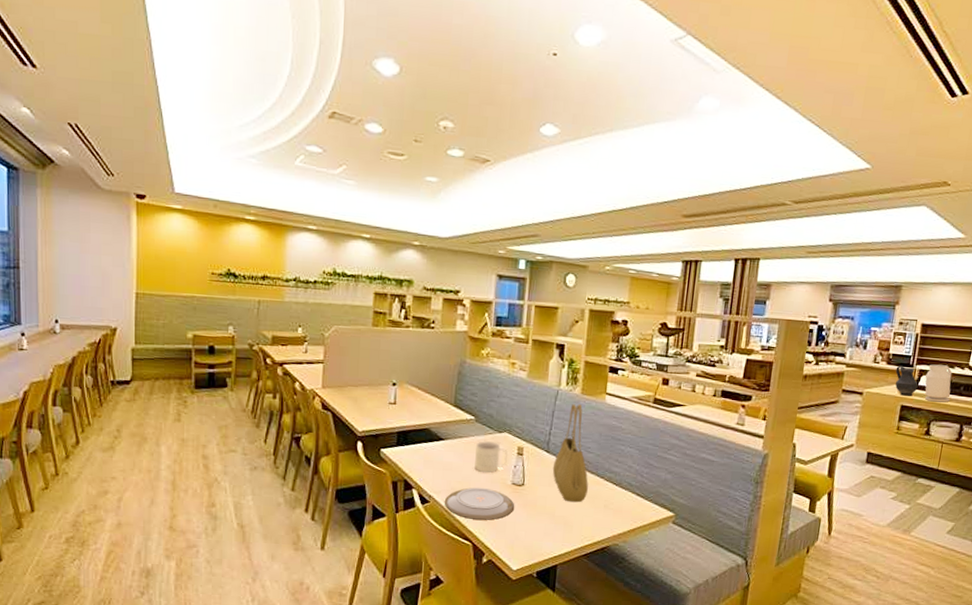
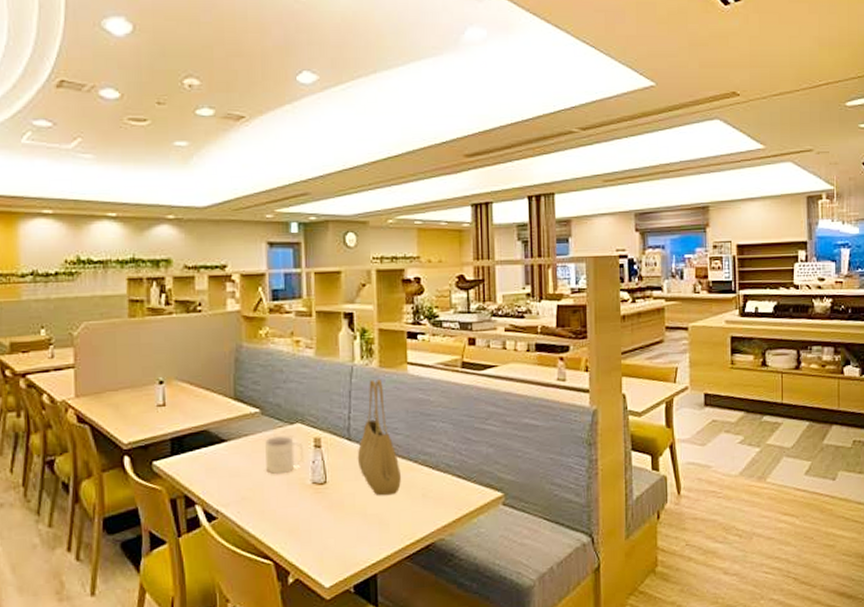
plate: present [444,487,515,520] -> none [234,492,319,533]
pitcher: present [895,365,918,396] -> none [718,292,745,326]
water jug: present [924,364,953,403] -> none [751,287,781,329]

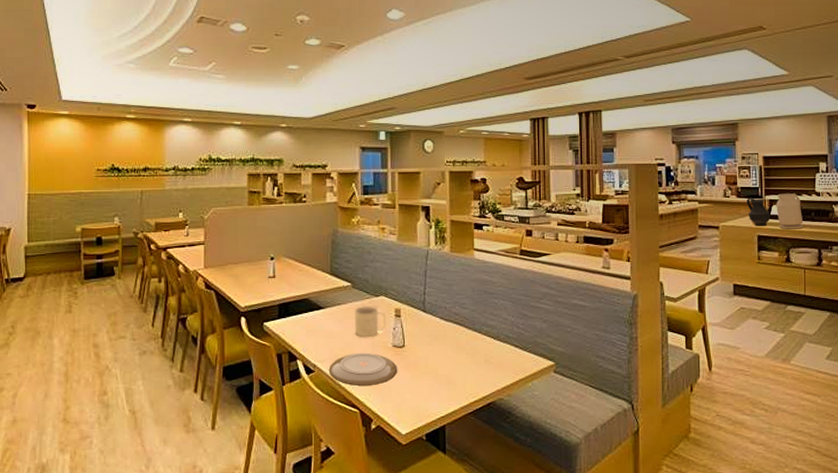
plate: none [234,492,319,533] -> present [328,353,398,385]
handbag: present [357,378,401,496] -> none [430,261,467,360]
pitcher: none [718,292,745,326] -> present [746,197,771,226]
water jug: none [751,287,781,329] -> present [776,193,804,229]

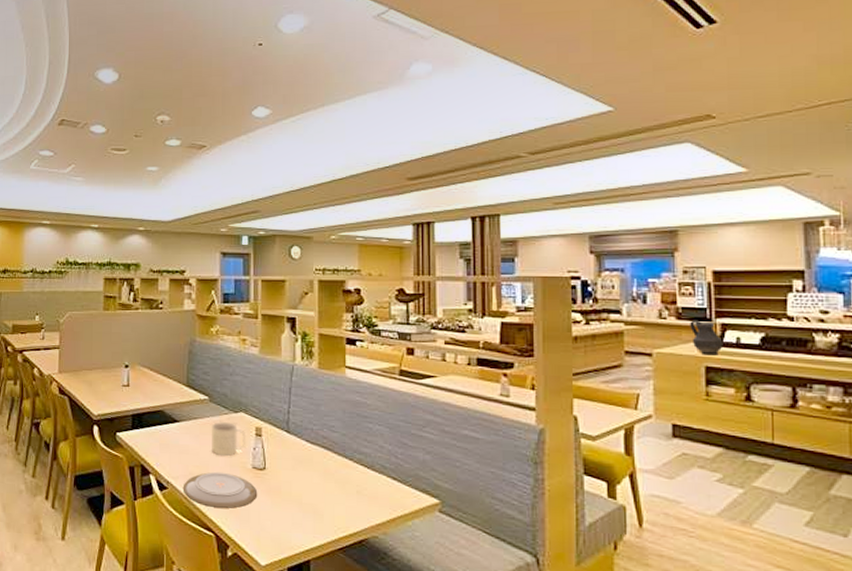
water jug: present [776,193,804,229] -> none [731,316,770,361]

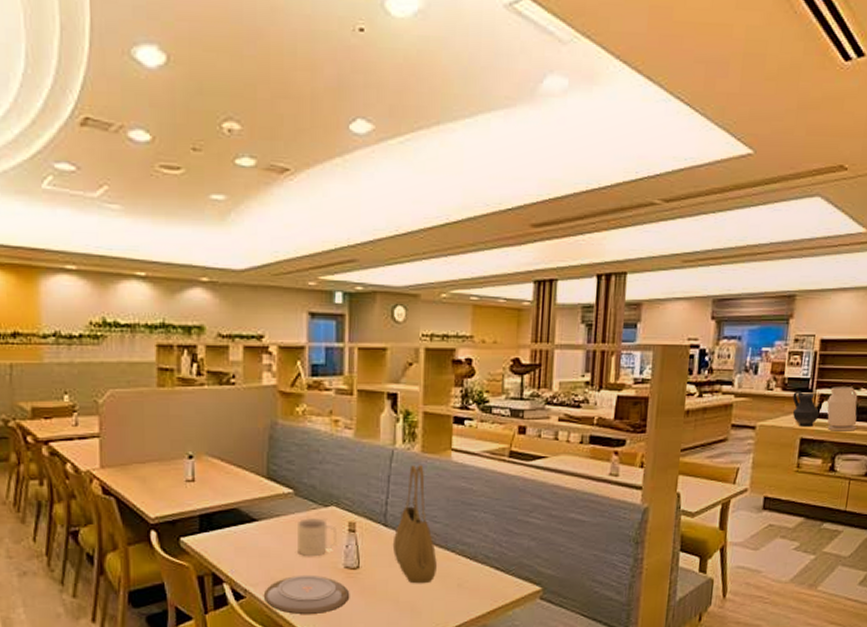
handbag: none [295,378,336,488] -> present [392,464,437,584]
water jug: none [731,316,770,361] -> present [827,387,858,431]

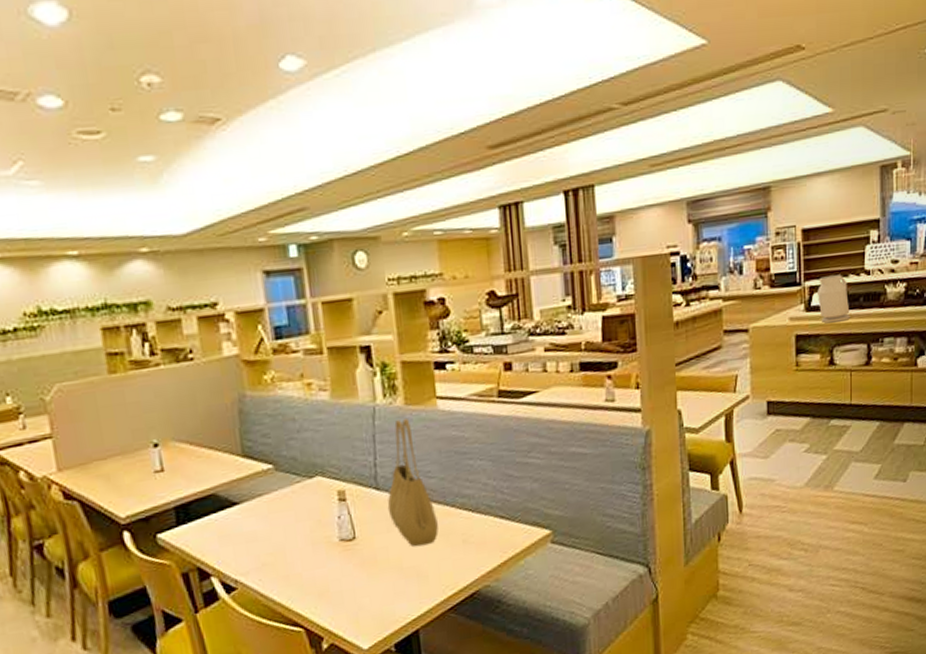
plate: present [263,576,350,614] -> none [256,553,350,599]
mug: present [297,518,337,556] -> none [282,491,328,535]
pitcher: present [792,391,820,427] -> none [782,286,811,323]

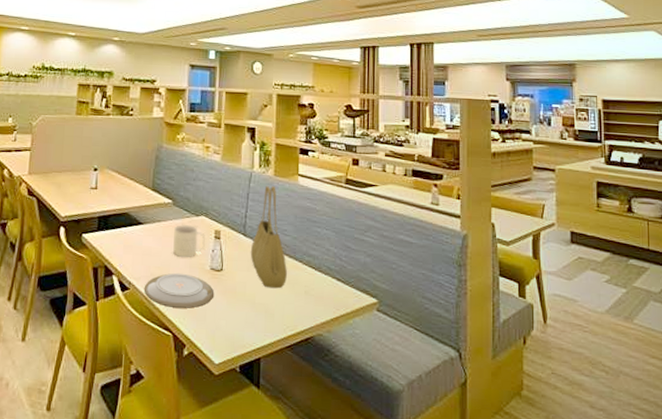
plate: none [256,553,350,599] -> present [144,273,215,308]
mug: none [282,491,328,535] -> present [173,225,205,257]
water jug: present [818,274,850,323] -> none [616,139,646,178]

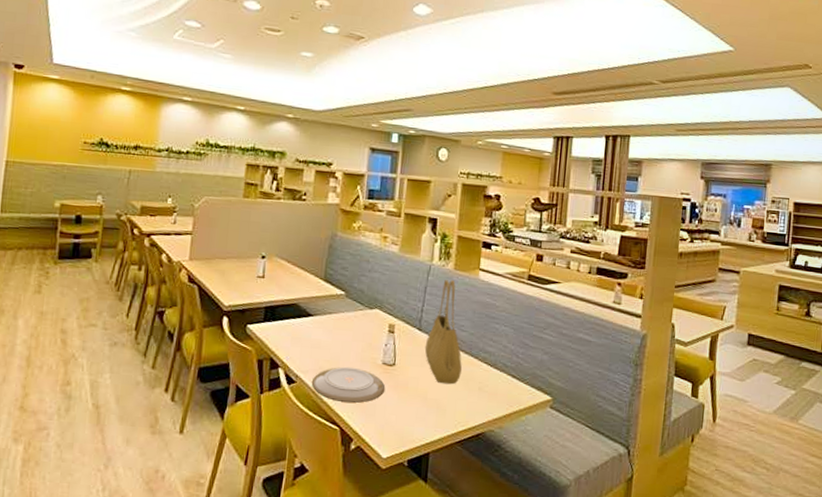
mug: present [173,225,205,257] -> none [344,317,378,351]

